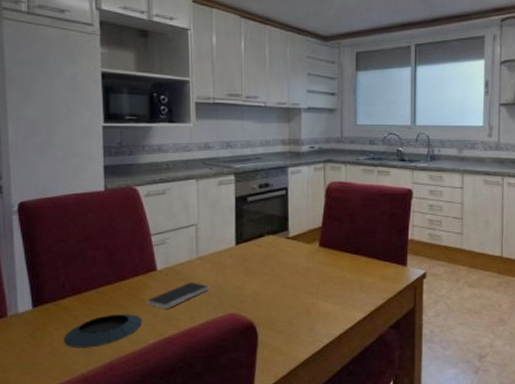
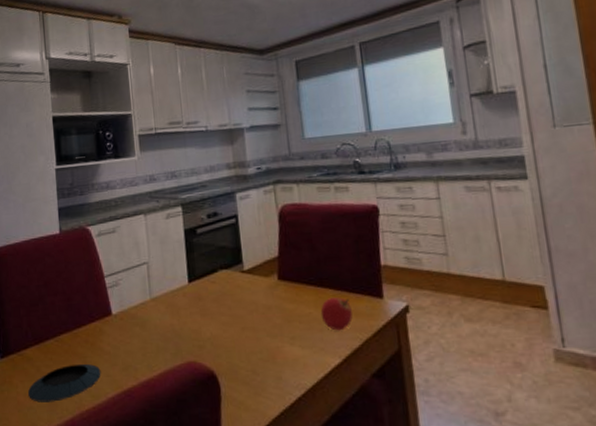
smartphone: present [147,282,209,309] -> none [104,326,165,358]
fruit: none [353,264,380,291] -> present [320,297,353,331]

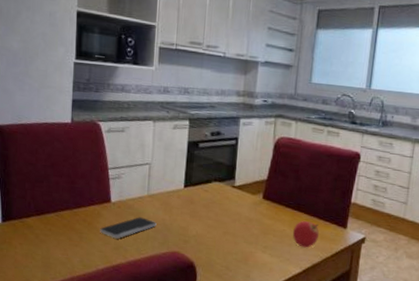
saucer: present [28,363,101,403] -> none [26,237,95,265]
smartphone: none [104,326,165,358] -> present [100,217,157,239]

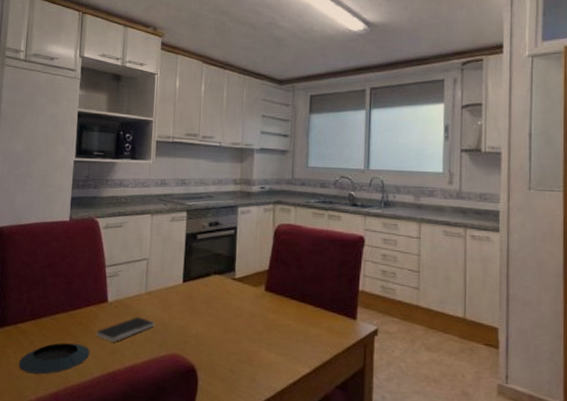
saucer: none [26,237,95,265] -> present [19,342,90,375]
fruit: present [292,221,319,248] -> none [298,313,327,344]

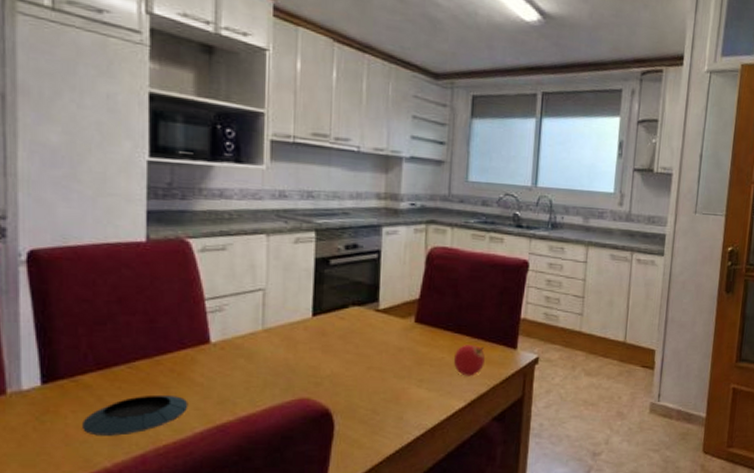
smartphone: present [96,317,155,342] -> none [195,359,276,390]
fruit: none [298,313,327,344] -> present [453,345,485,376]

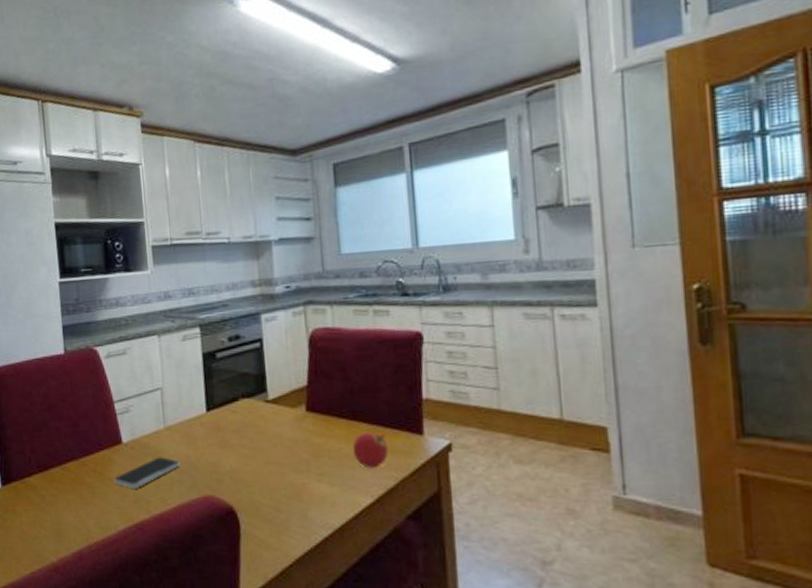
saucer: present [83,394,188,436] -> none [32,494,111,533]
smartphone: none [195,359,276,390] -> present [114,457,180,489]

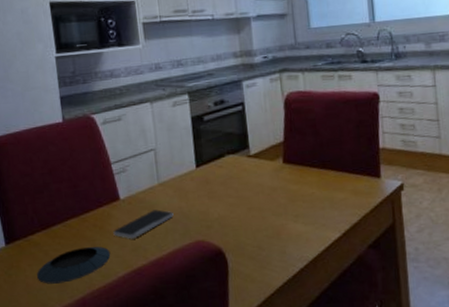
saucer: none [32,494,111,533] -> present [37,246,111,284]
fruit: present [352,433,388,469] -> none [322,178,352,208]

